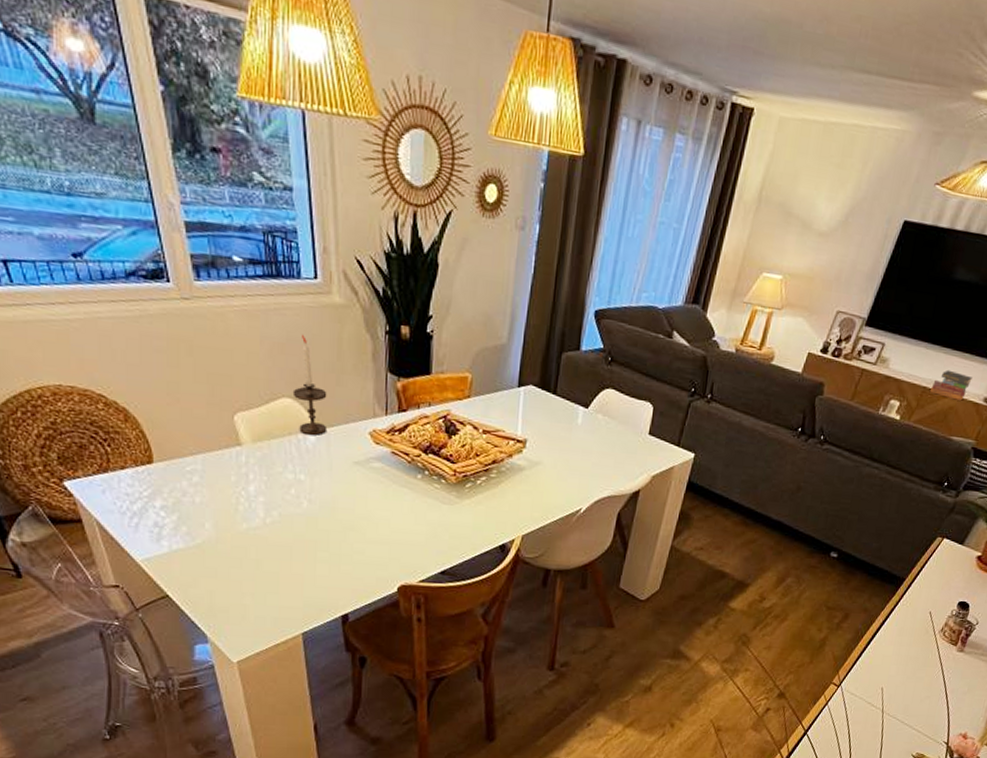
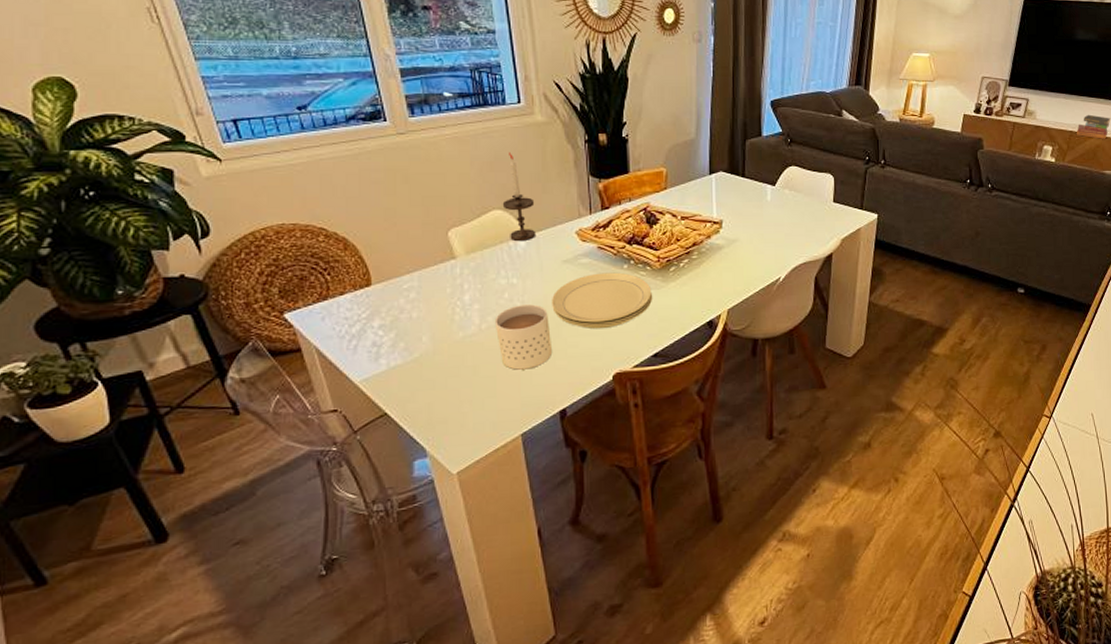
mug: none [279,503,338,570] -> present [494,304,553,370]
plate: none [339,479,446,539] -> present [551,272,653,329]

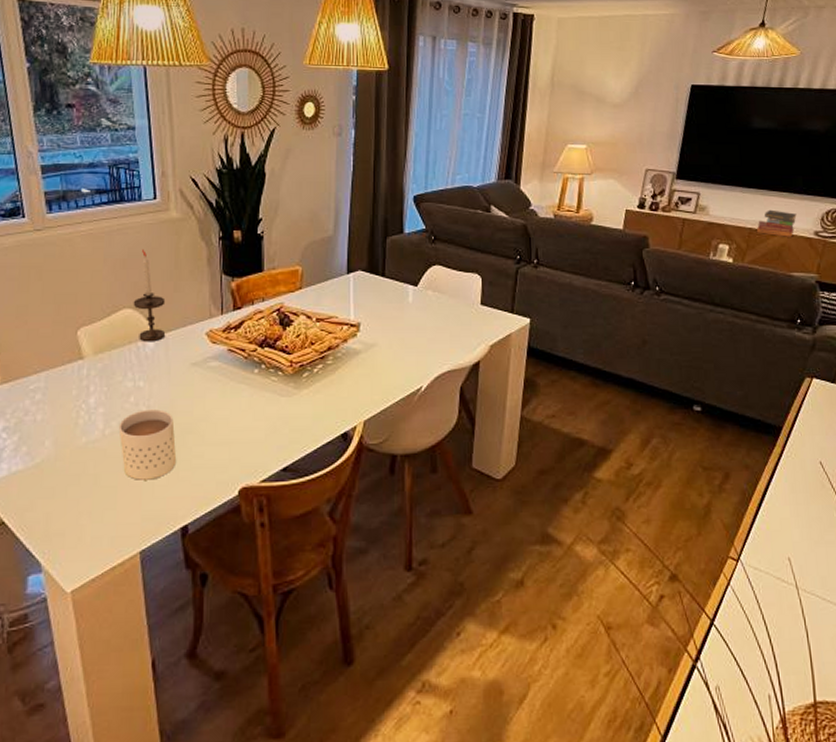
plate: present [551,272,653,329] -> none [177,377,284,439]

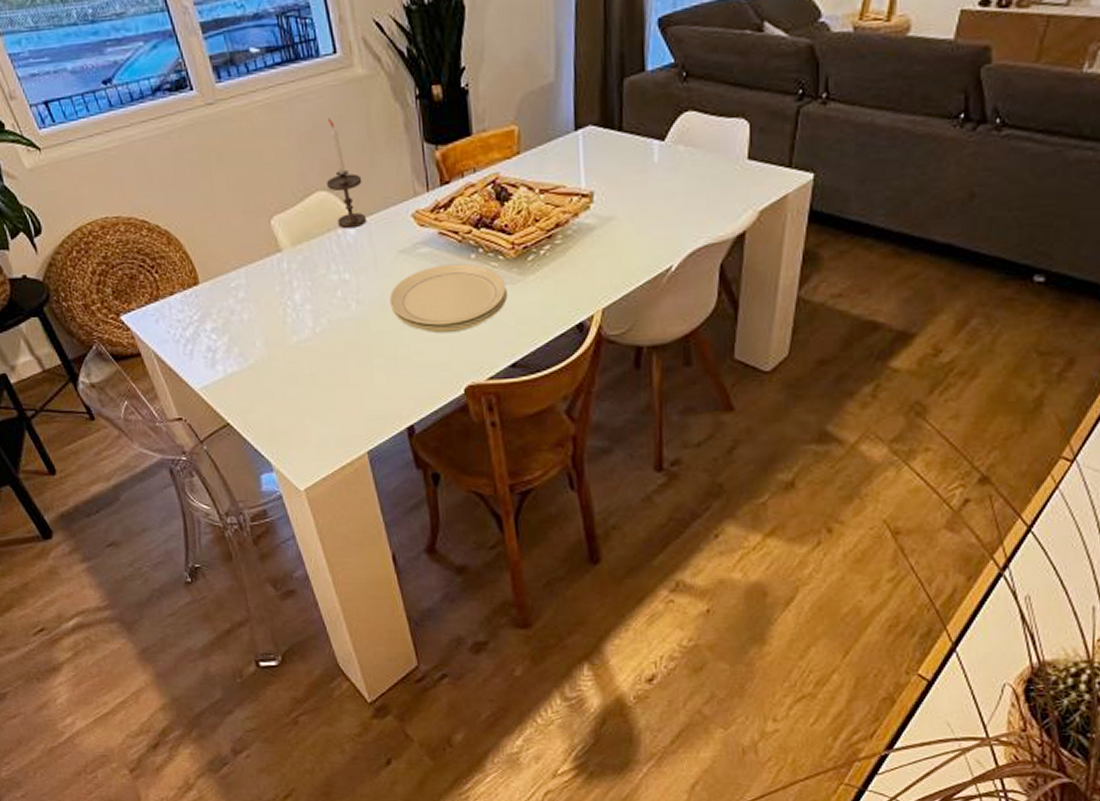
mug: present [118,409,177,480] -> none [329,304,395,380]
plate: none [177,377,284,439] -> present [389,263,508,334]

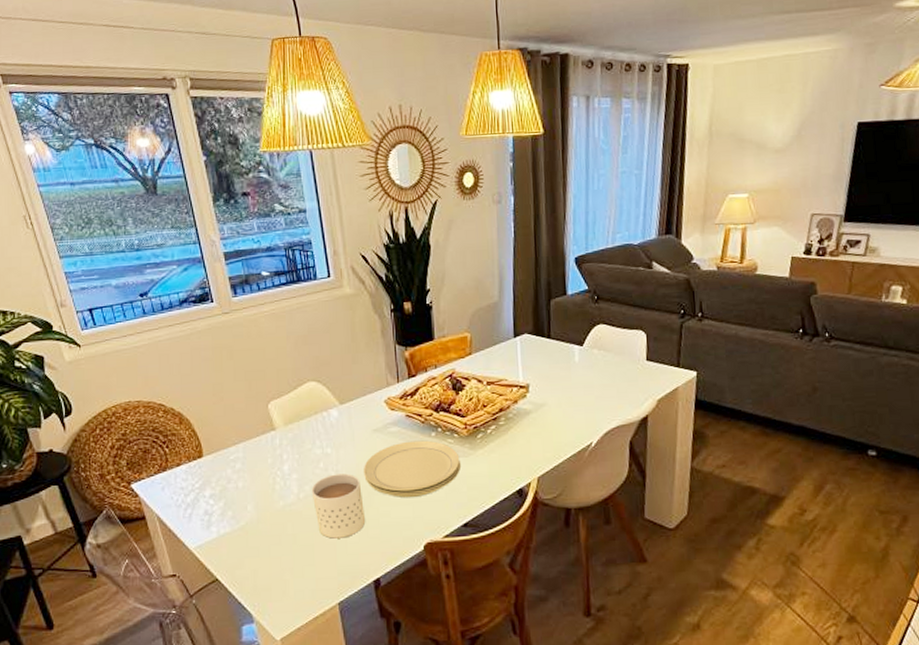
candlestick: present [326,117,367,229] -> none [316,324,348,412]
mug: none [329,304,395,380] -> present [311,473,366,539]

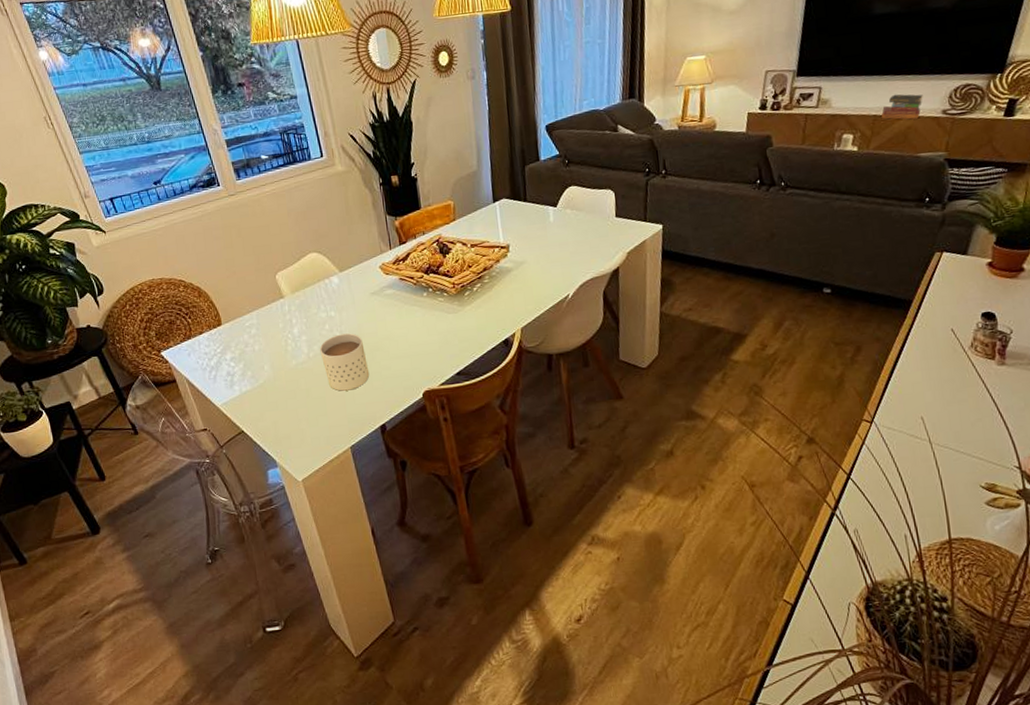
plate: present [363,440,462,498] -> none [364,300,452,353]

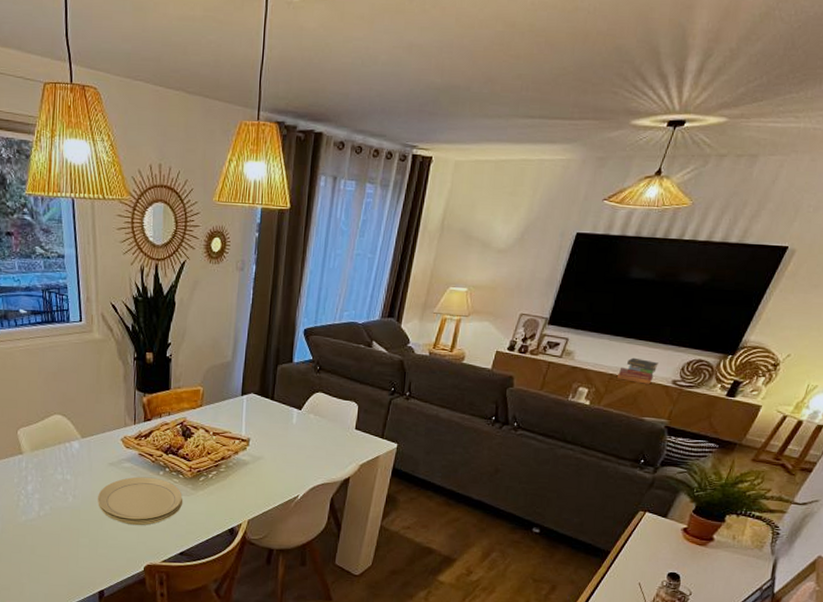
mug: present [319,333,370,391] -> none [50,498,96,553]
plate: none [364,300,452,353] -> present [97,476,183,526]

